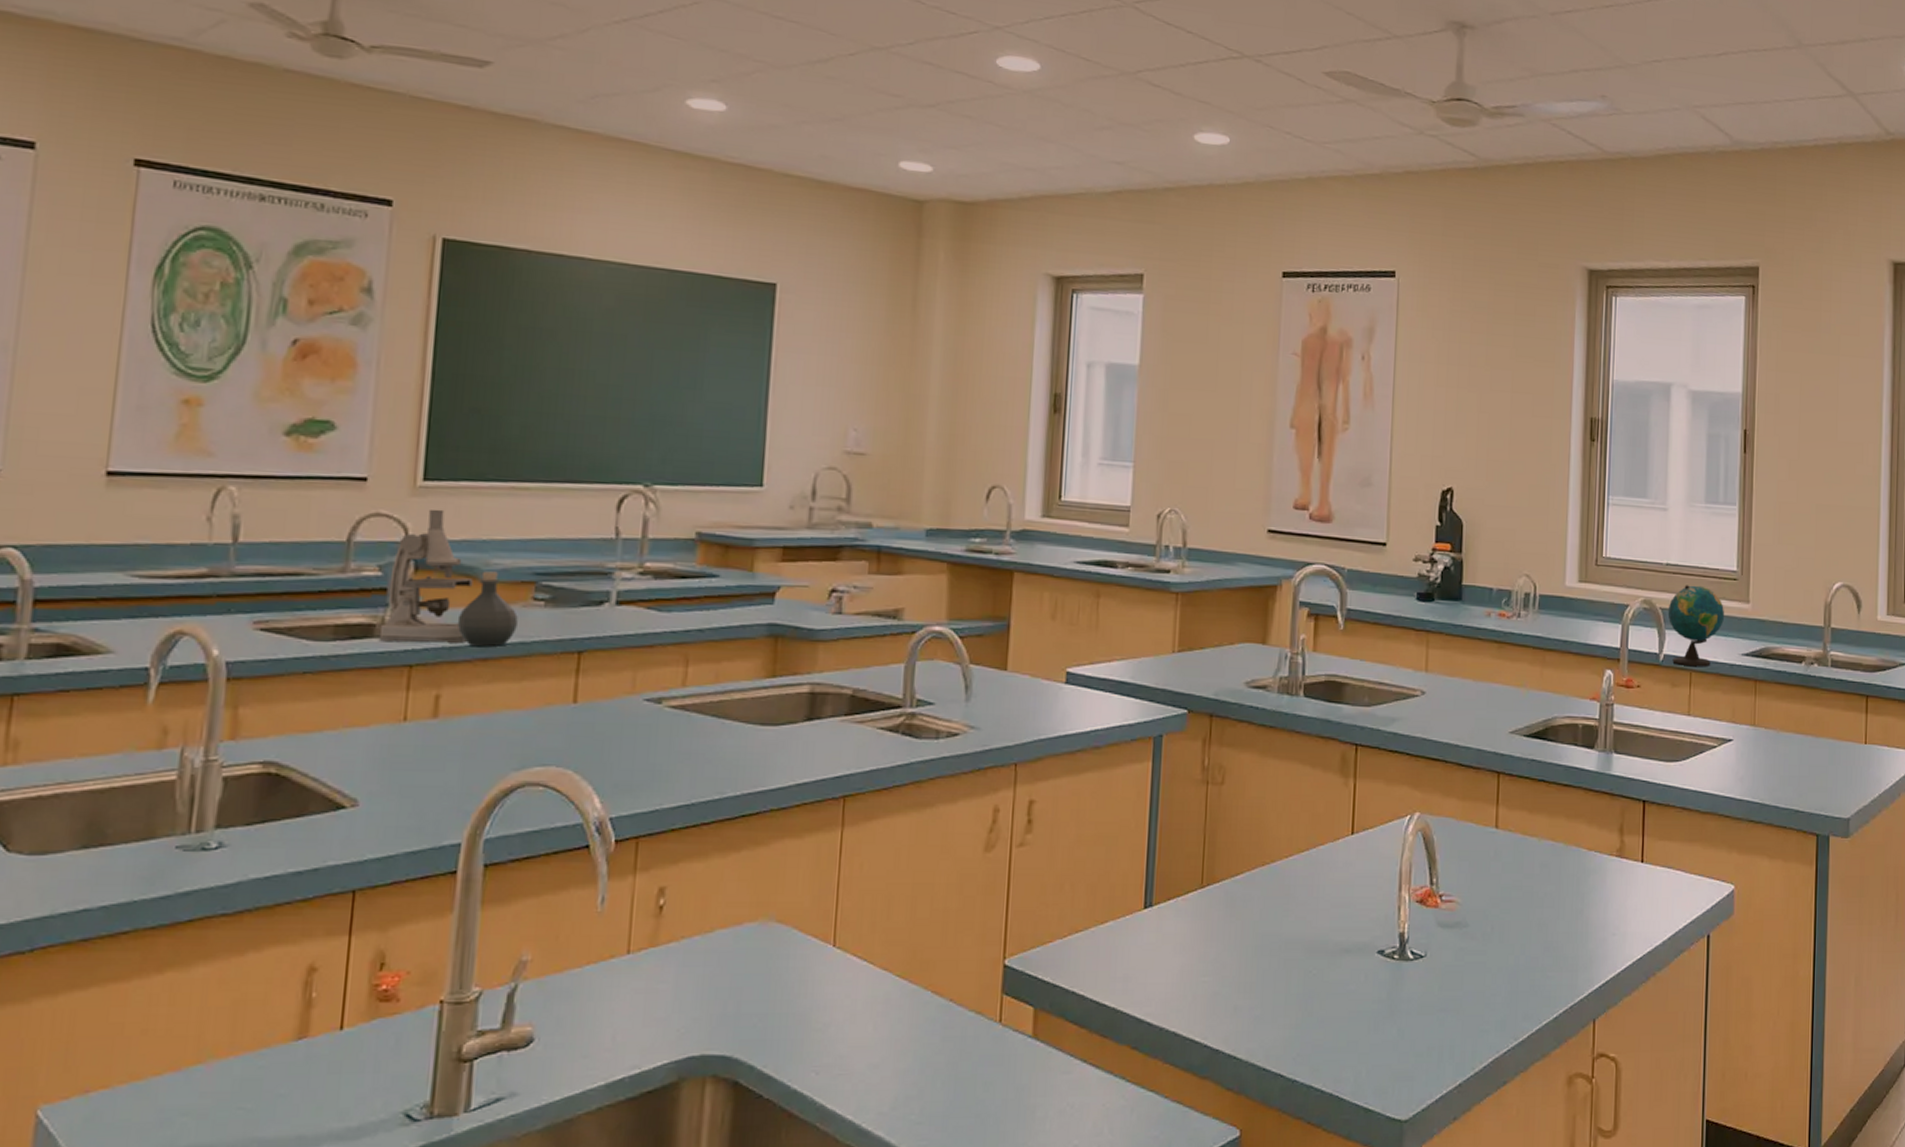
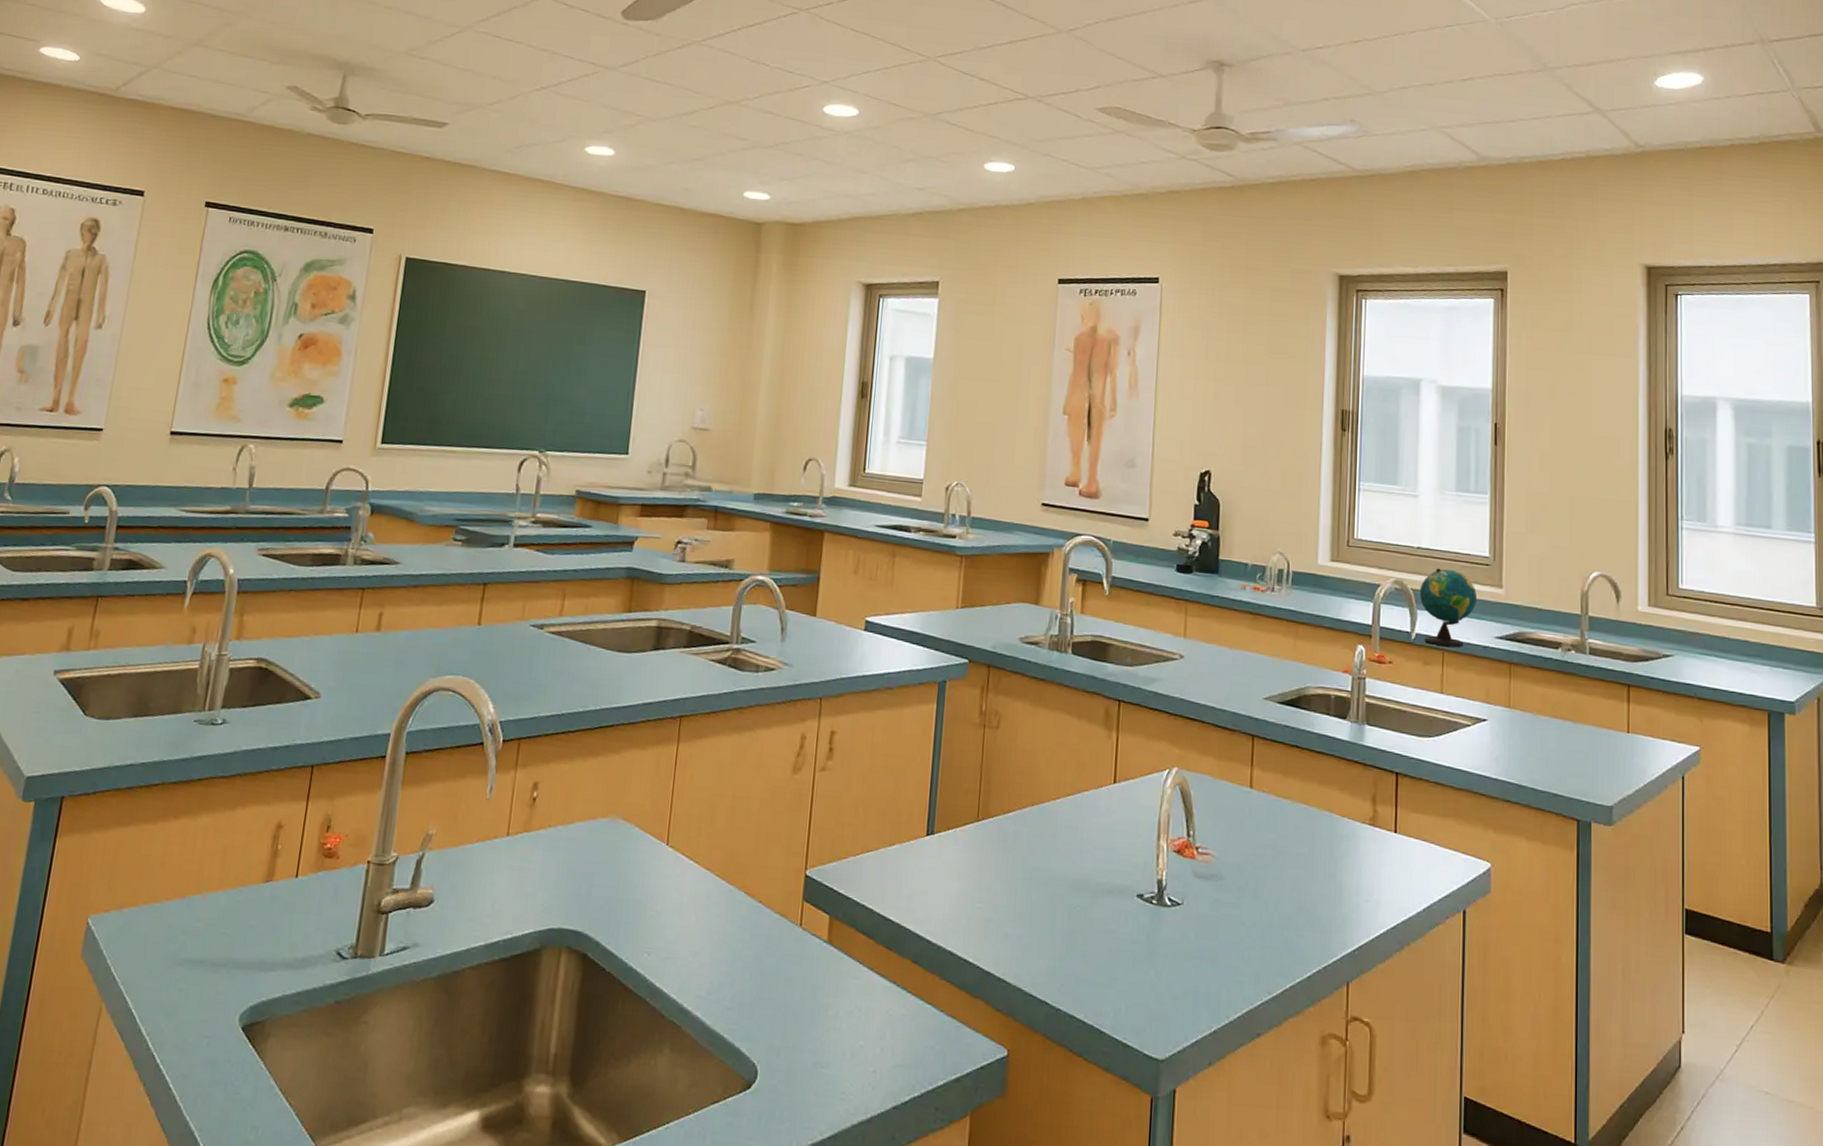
microscope: present [378,509,474,643] -> none [342,466,412,573]
flask: present [457,571,518,647] -> none [398,516,442,577]

